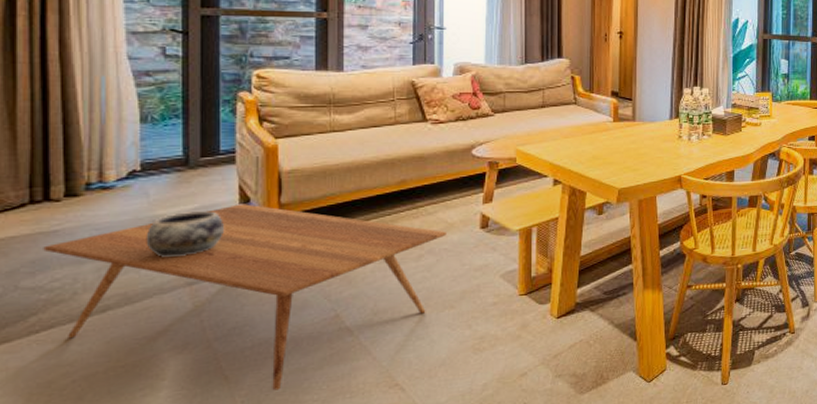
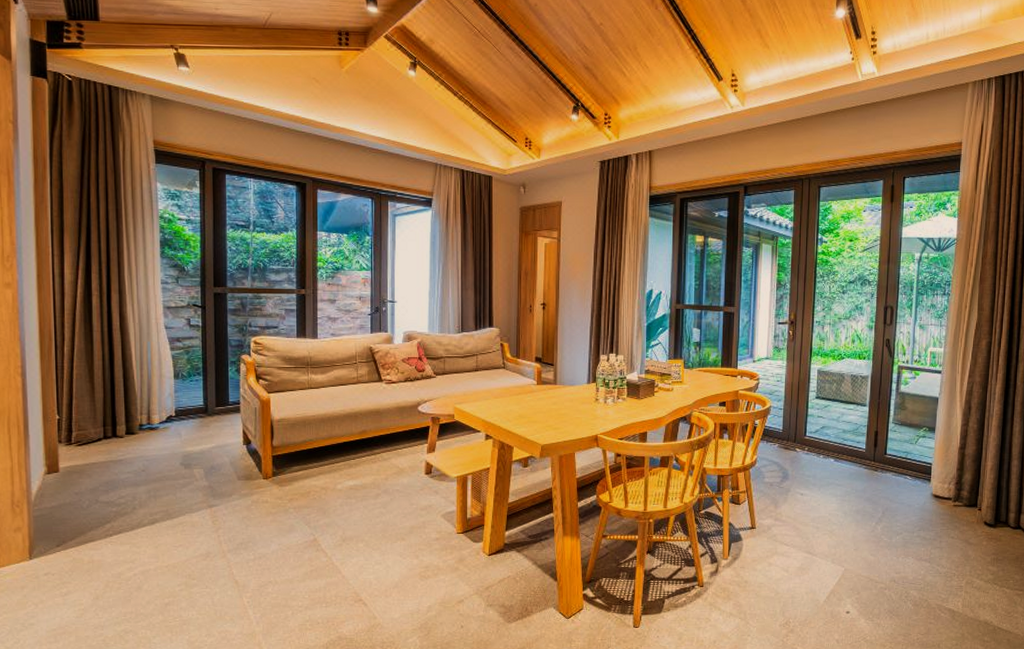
coffee table: present [43,204,447,391] -> none [113,445,398,595]
decorative bowl: present [146,210,224,258] -> none [180,449,233,485]

